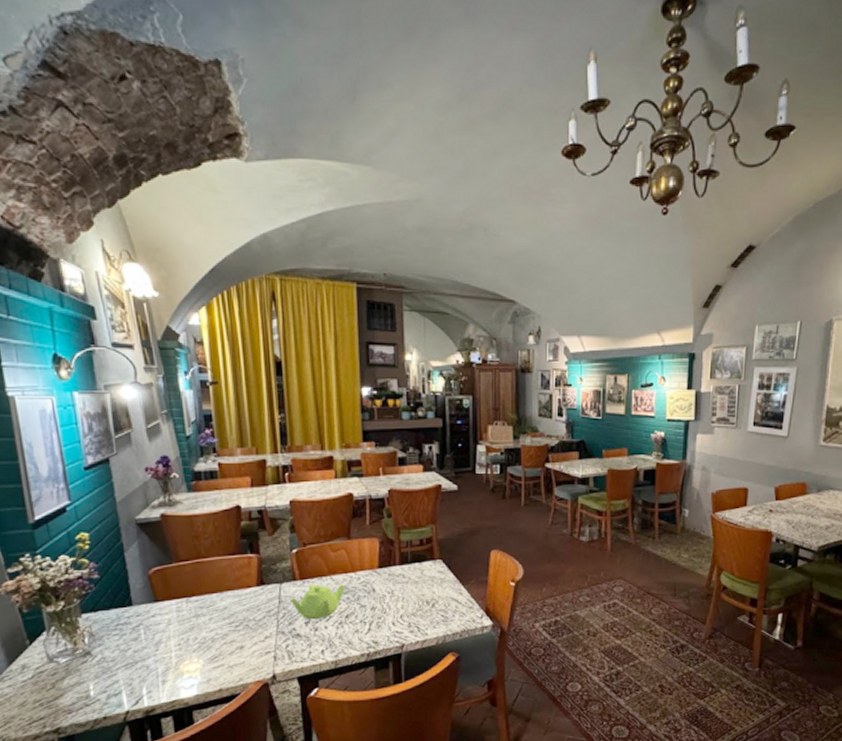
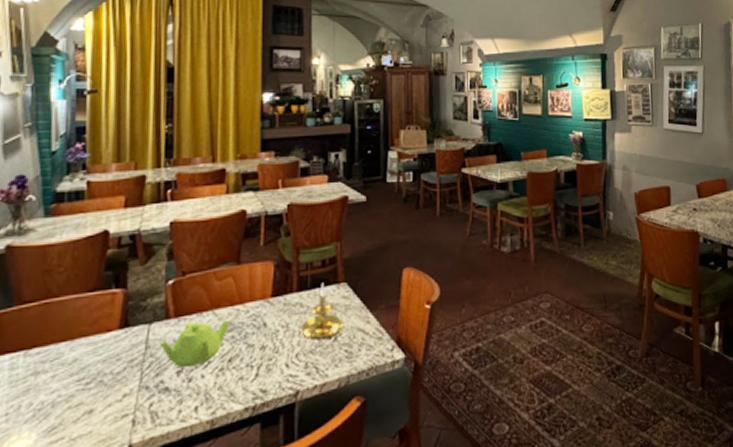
candle holder: none [404,559,441,606] -> present [301,283,345,340]

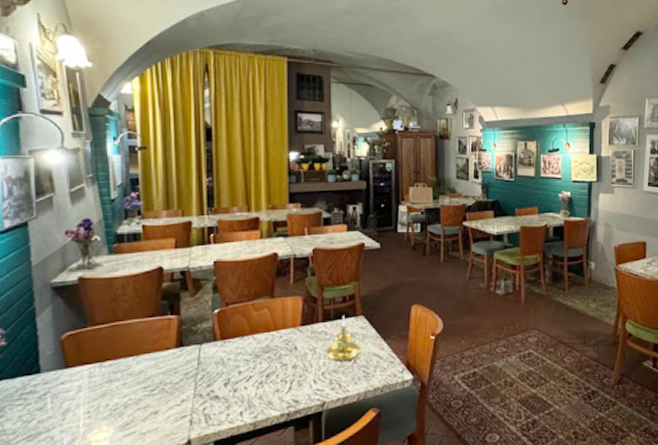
teapot: present [159,320,231,368] -> none [209,343,268,381]

